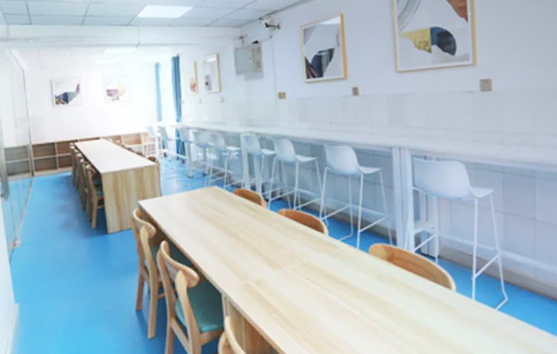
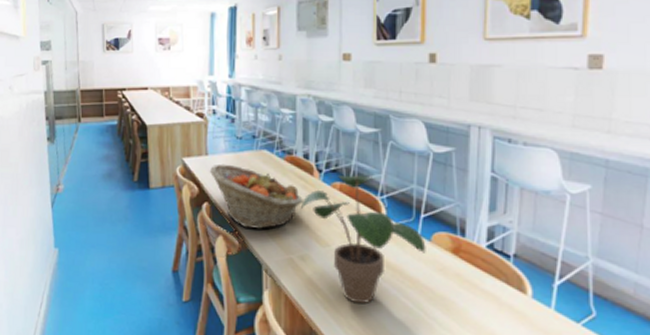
fruit basket: none [164,202,254,261] -> present [209,164,303,229]
potted plant: none [251,200,366,318] -> present [300,175,426,304]

